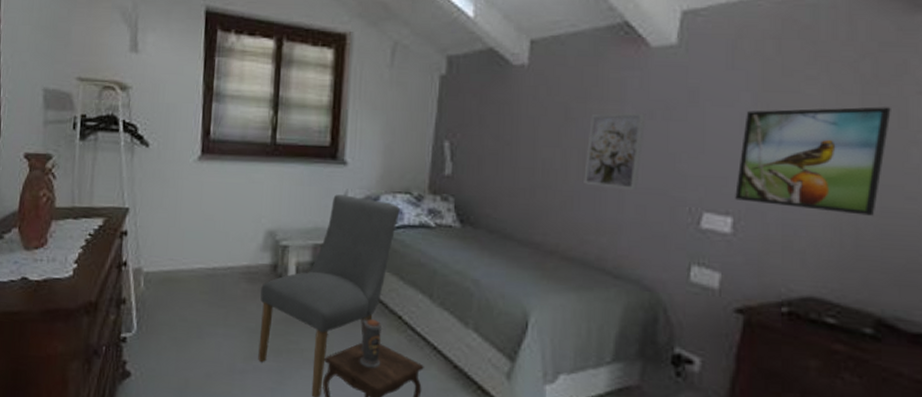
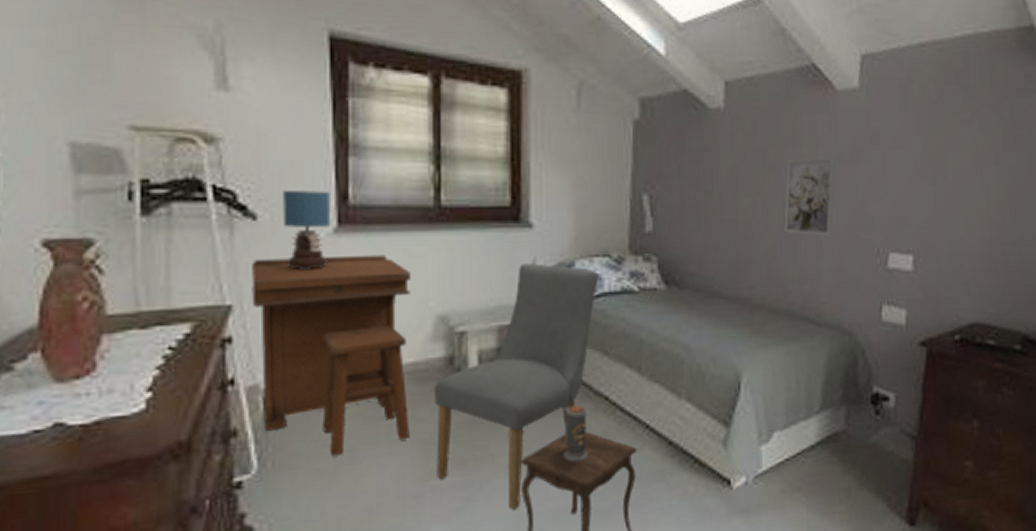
desk: none [141,175,250,330] -> present [251,254,411,457]
table lamp: none [165,126,199,186] -> present [283,191,332,269]
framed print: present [735,107,891,216] -> none [914,146,1024,245]

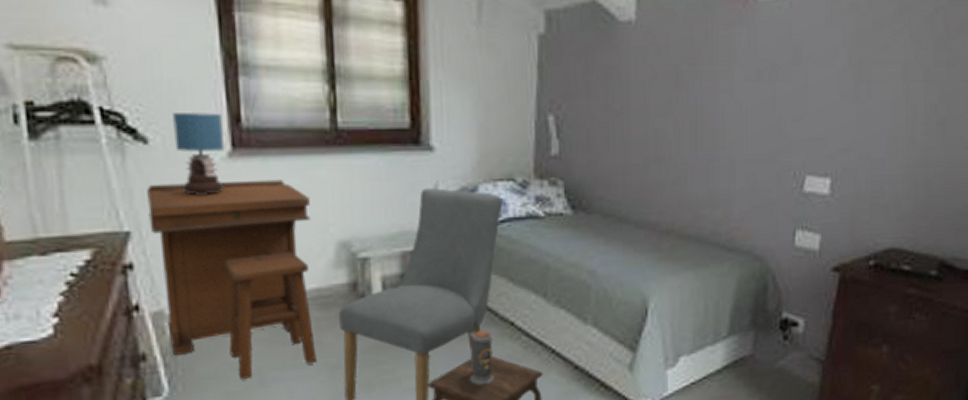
wall art: present [784,156,837,235] -> none [697,73,755,158]

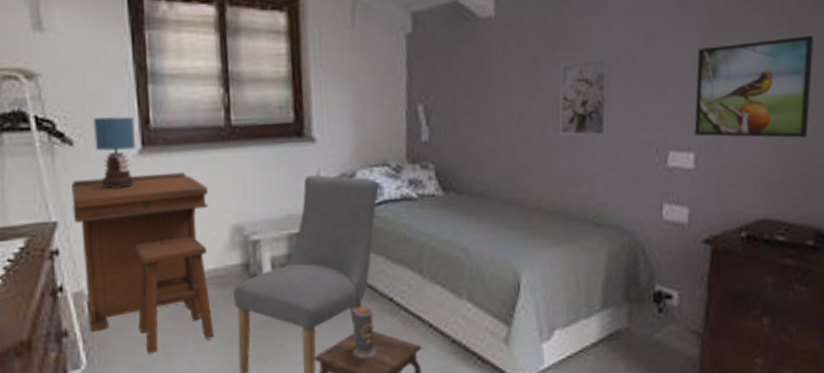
wall art: none [697,73,755,158] -> present [559,57,611,137]
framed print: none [833,61,957,167] -> present [694,35,814,138]

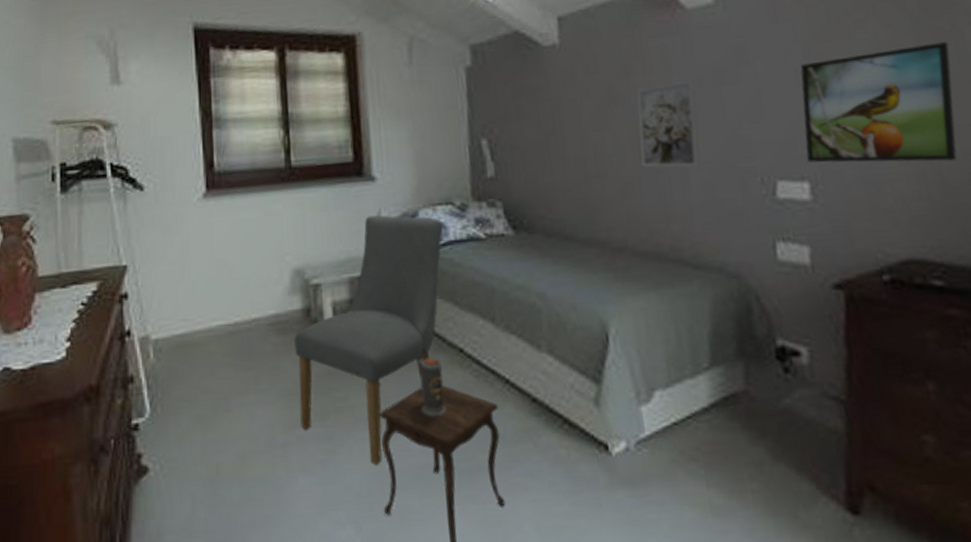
desk: present [71,172,214,355] -> none [141,214,275,404]
table lamp: present [93,116,135,188] -> none [162,161,200,232]

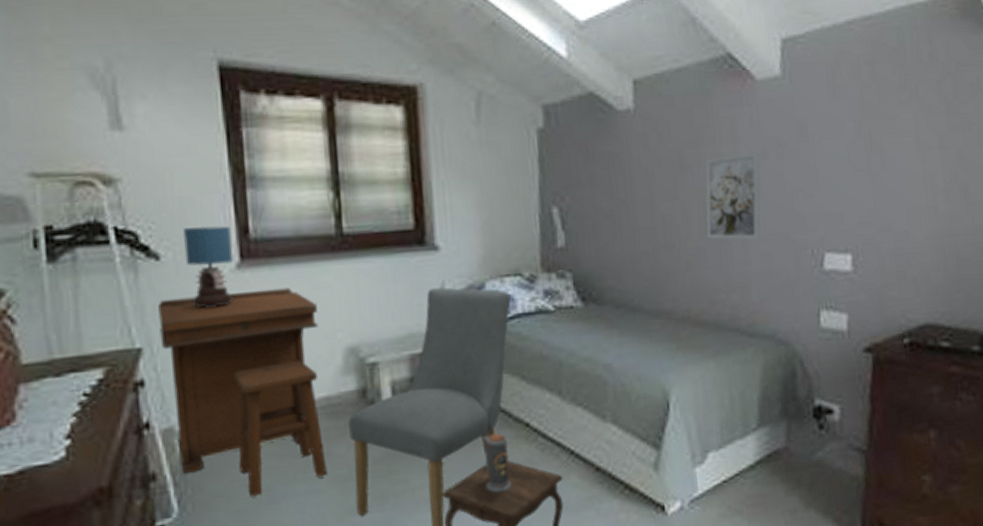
desk: none [141,214,275,404] -> present [158,287,327,498]
table lamp: none [162,161,200,232] -> present [183,225,233,308]
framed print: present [800,42,957,163] -> none [851,126,972,236]

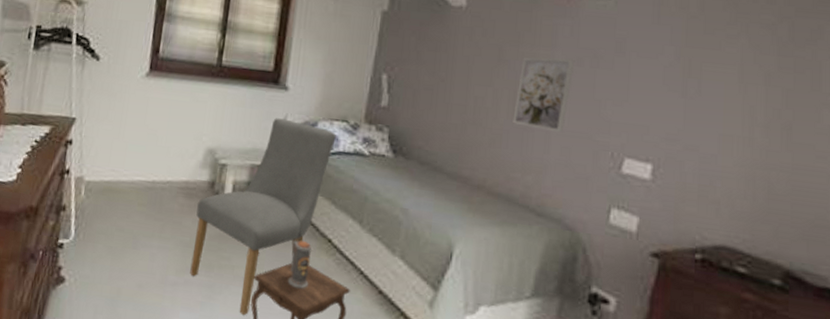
desk: present [158,287,327,498] -> none [82,88,194,241]
table lamp: present [183,225,233,308] -> none [112,42,149,101]

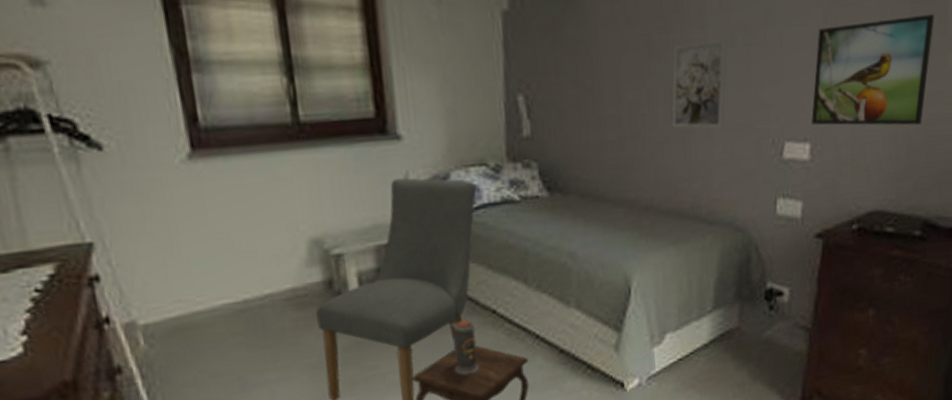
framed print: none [655,64,805,172] -> present [811,14,934,126]

